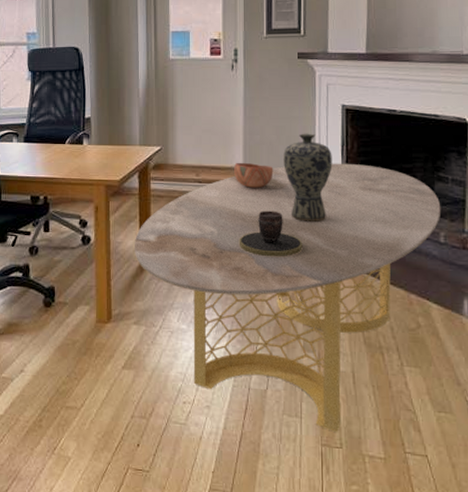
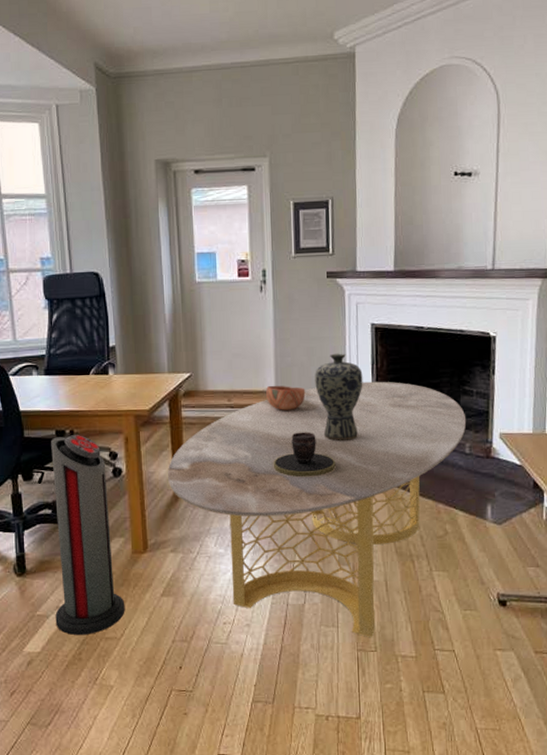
air purifier: none [19,201,87,402] -> present [51,435,125,635]

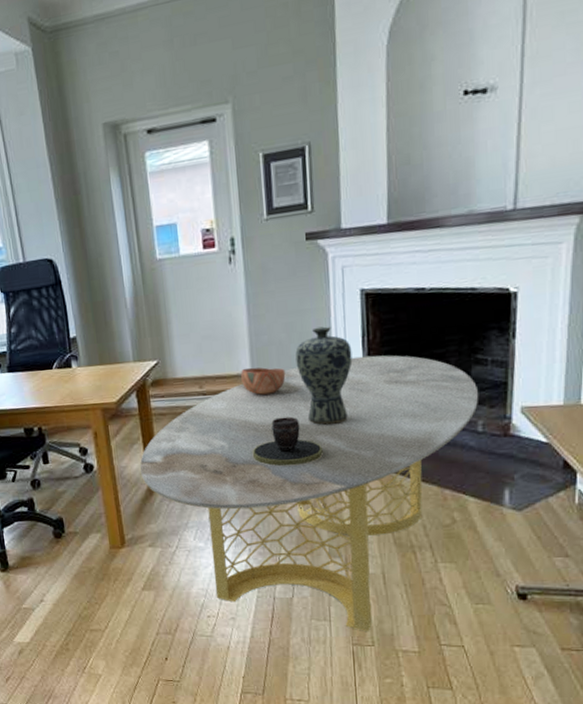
air purifier: present [51,435,125,635] -> none [20,432,108,627]

